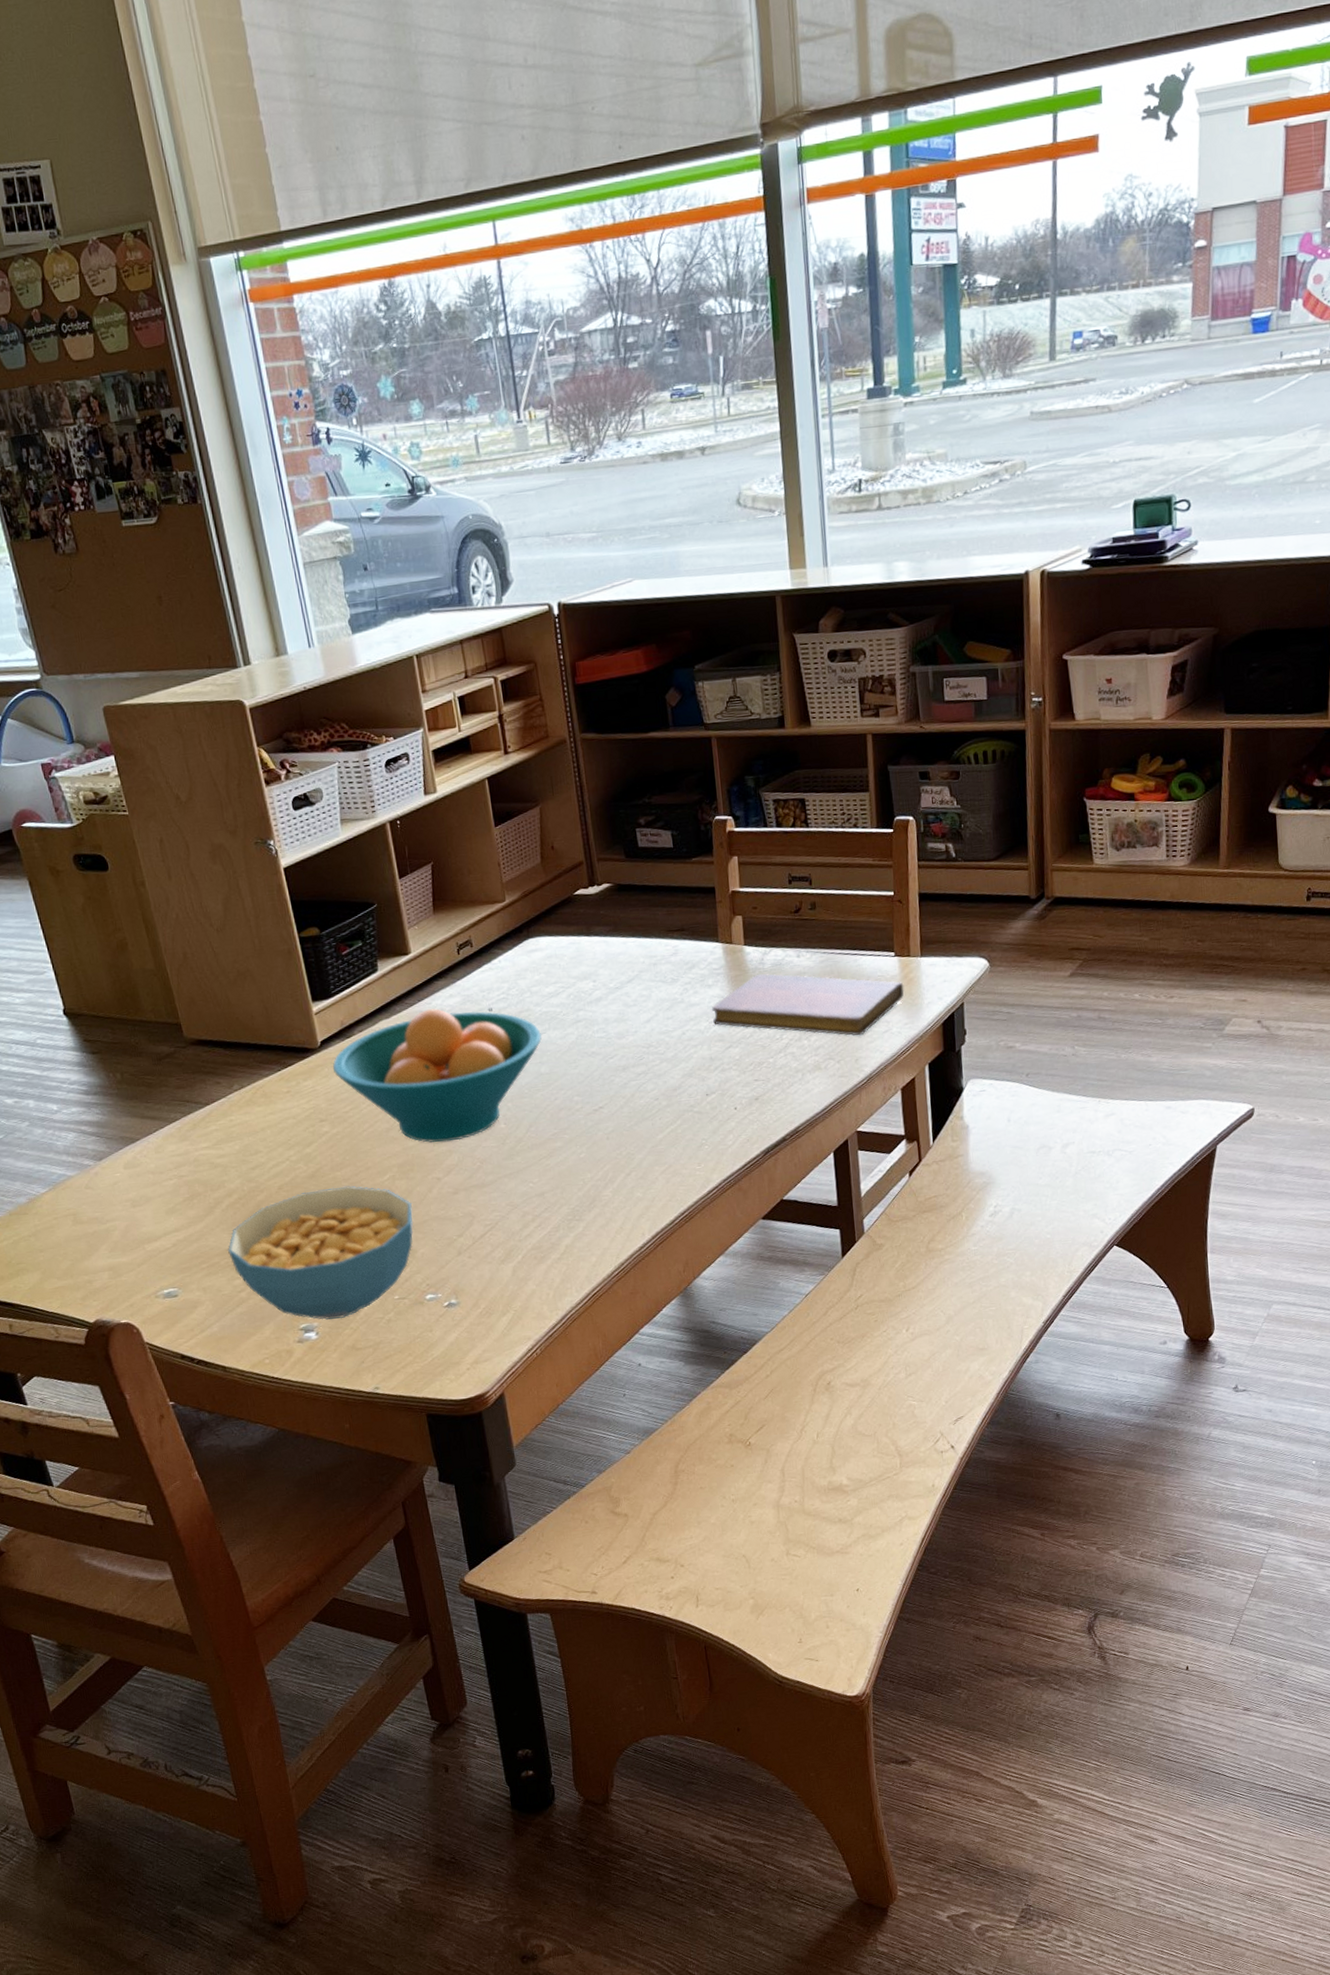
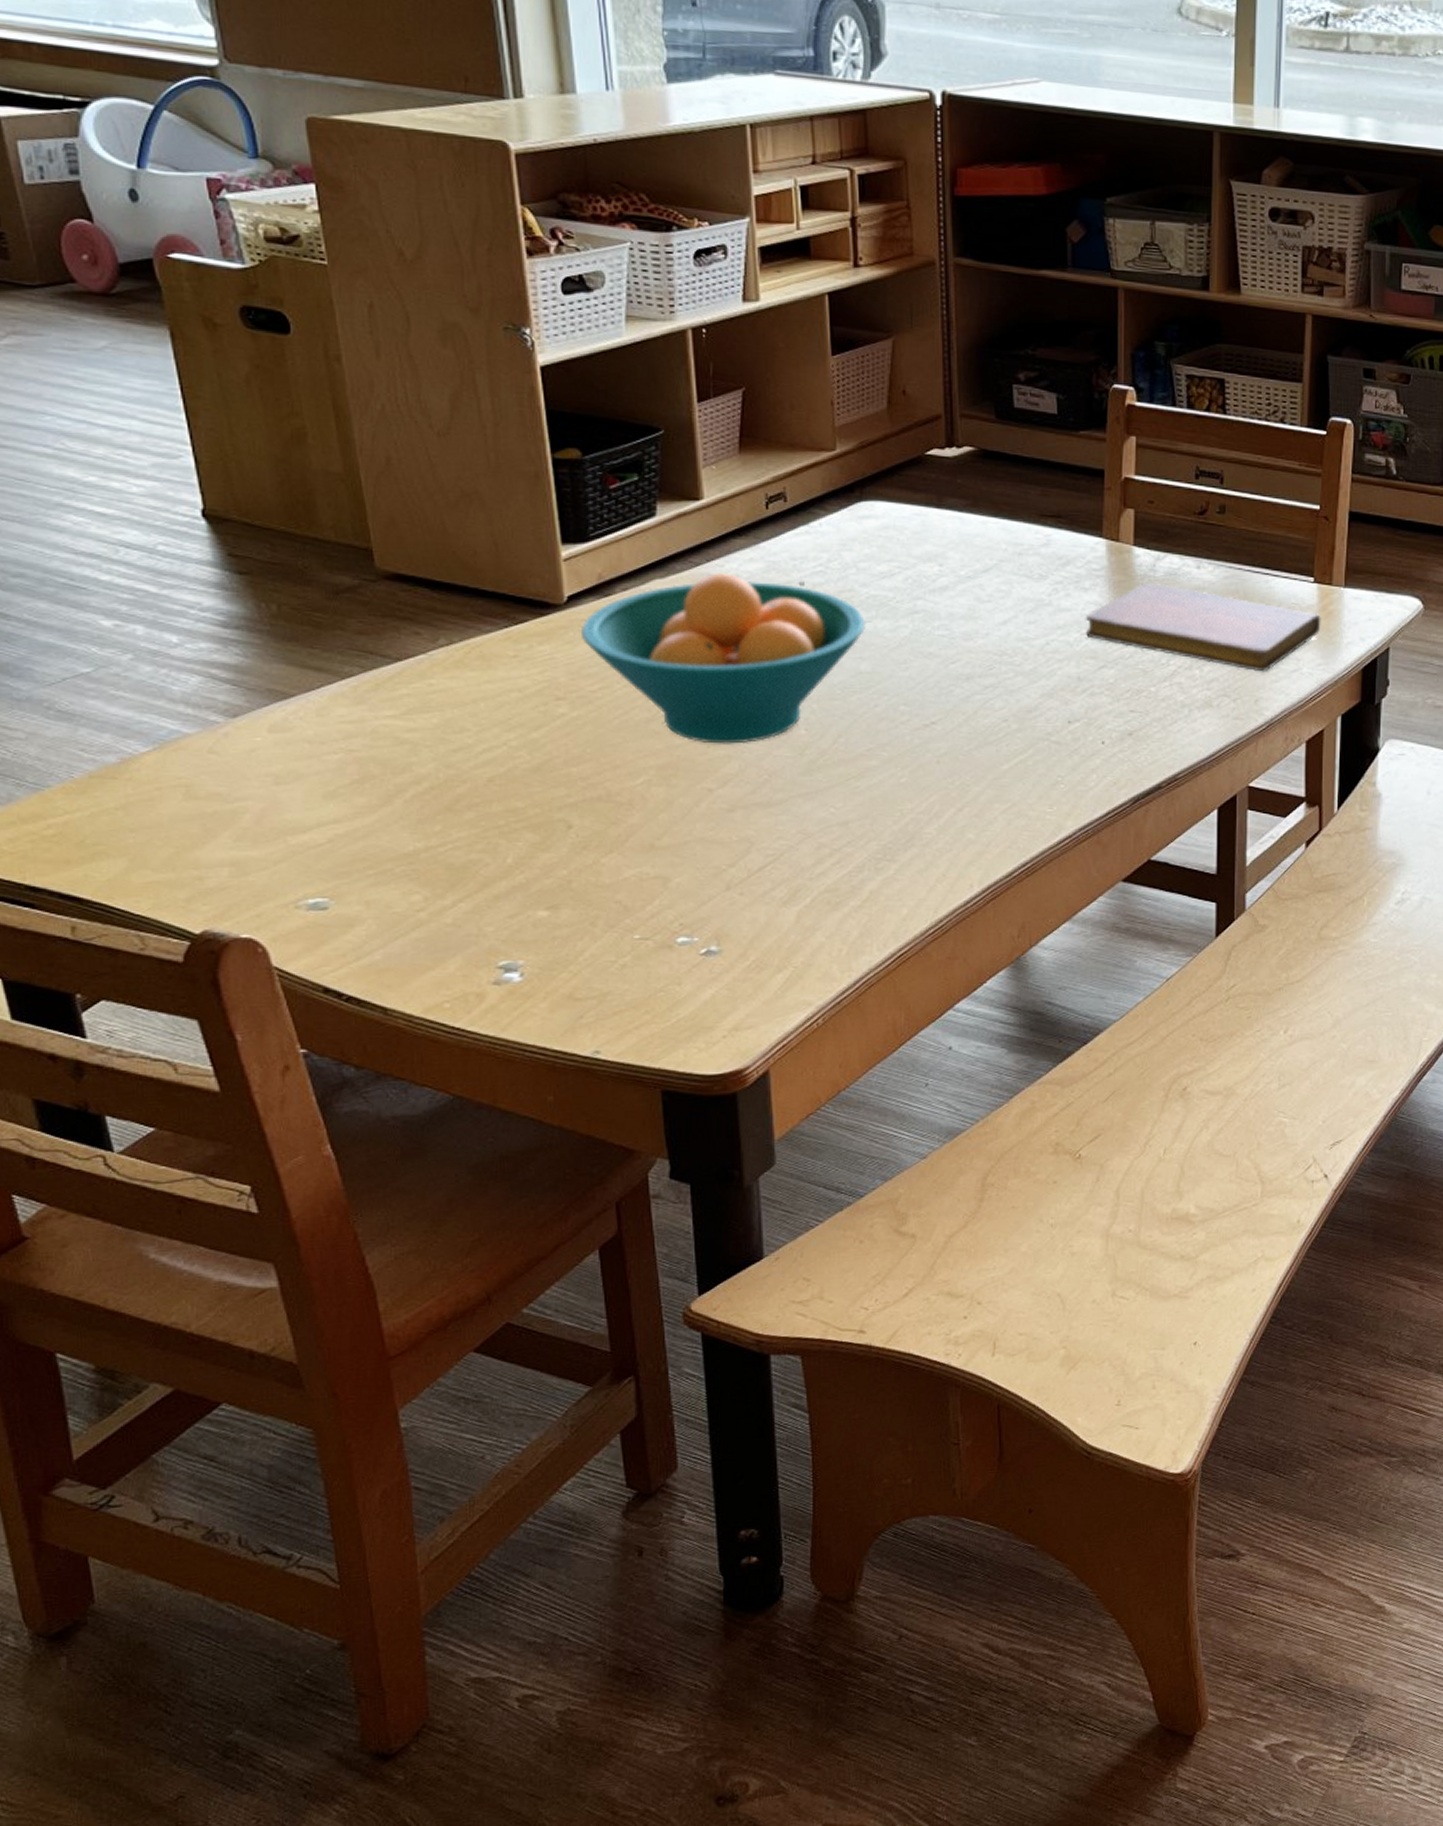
cereal bowl: present [227,1185,414,1320] -> none [406,787,672,959]

